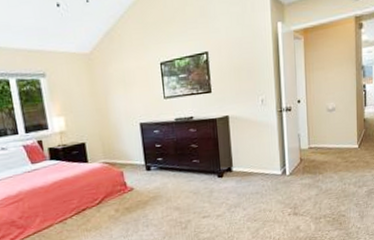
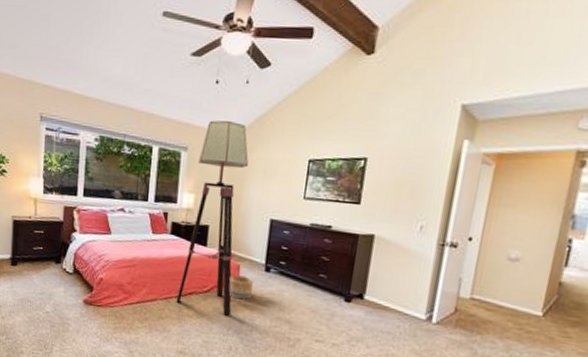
floor lamp: none [58,40,126,222] -> present [176,120,249,316]
basket: none [117,179,140,202] -> present [229,274,253,299]

